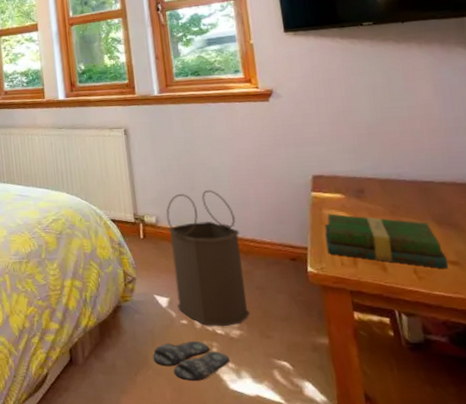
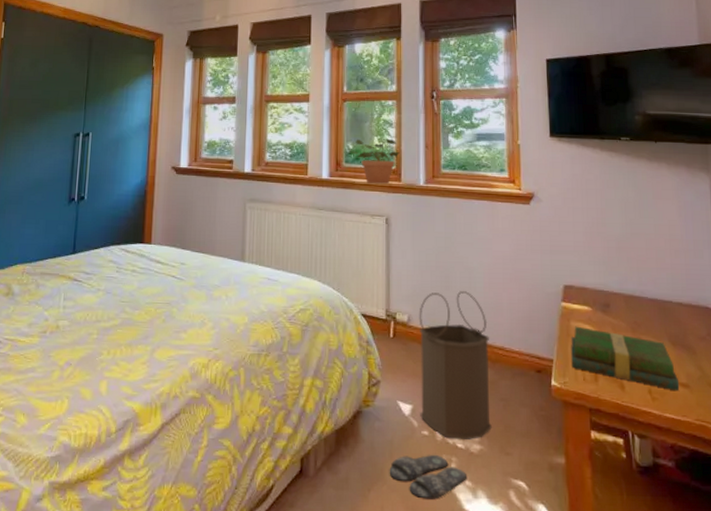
potted plant: none [83,55,131,100] -> present [351,138,400,185]

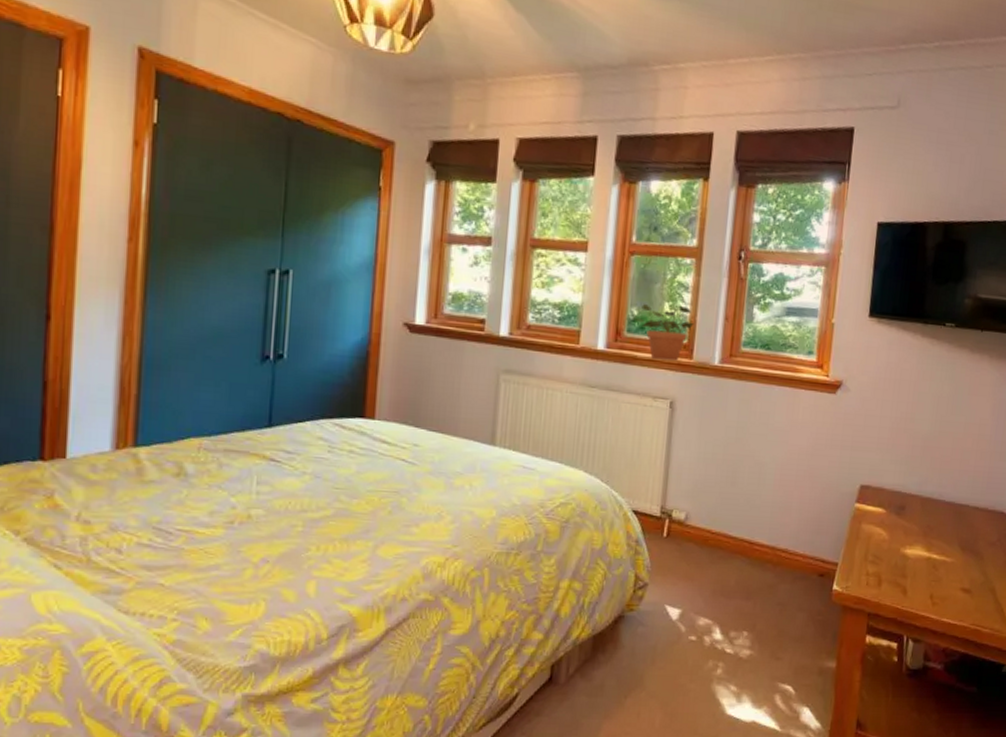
slippers: present [389,454,466,499] -> none [649,659,732,705]
basket: present [419,291,492,439] -> none [689,488,773,645]
book: present [571,326,680,390] -> none [856,528,962,596]

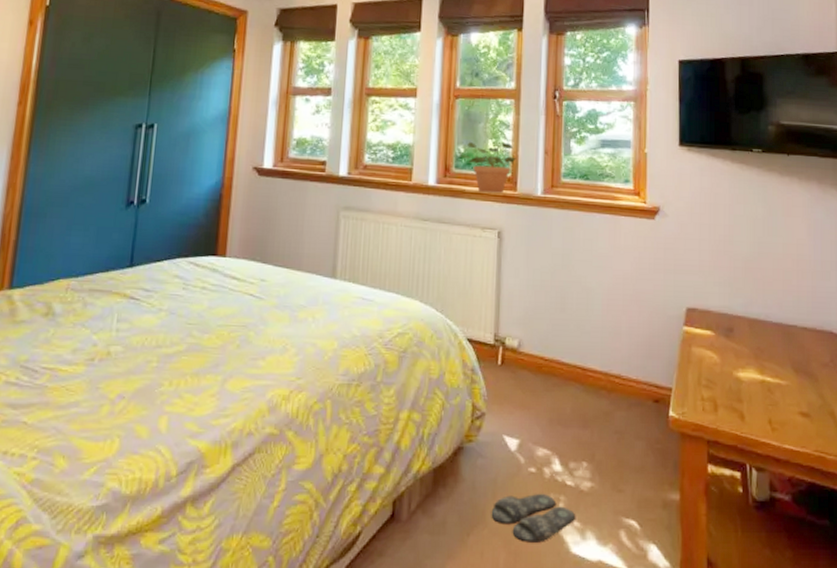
slippers: none [649,659,732,705] -> present [491,493,575,543]

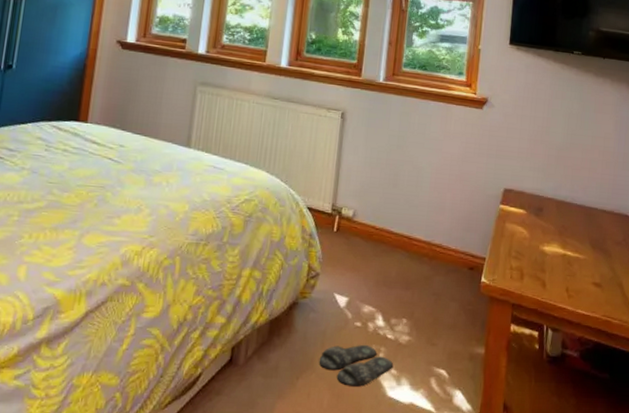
potted plant: present [462,141,516,194] -> none [313,28,363,79]

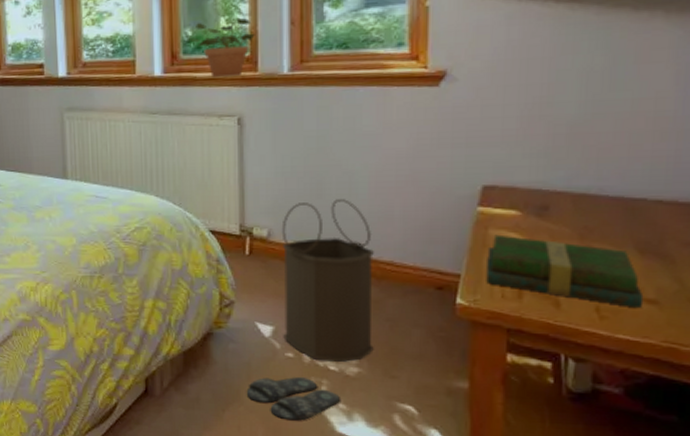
potted plant: none [313,28,363,79] -> present [190,17,255,78]
basket: none [355,189,429,331] -> present [281,199,374,362]
book: none [501,227,594,289] -> present [486,234,644,308]

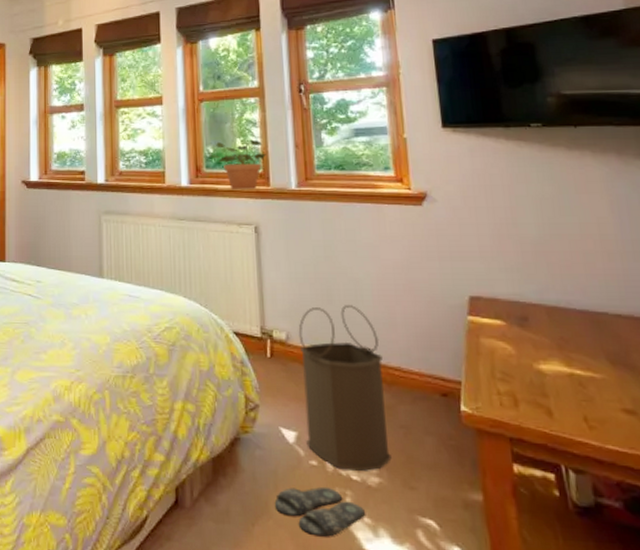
book: present [486,234,644,308] -> none [481,343,624,418]

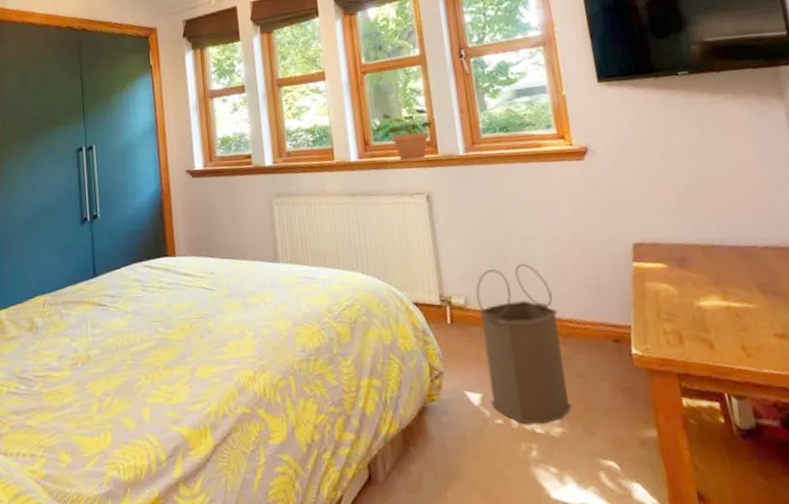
slippers: present [274,486,365,537] -> none [465,443,551,492]

